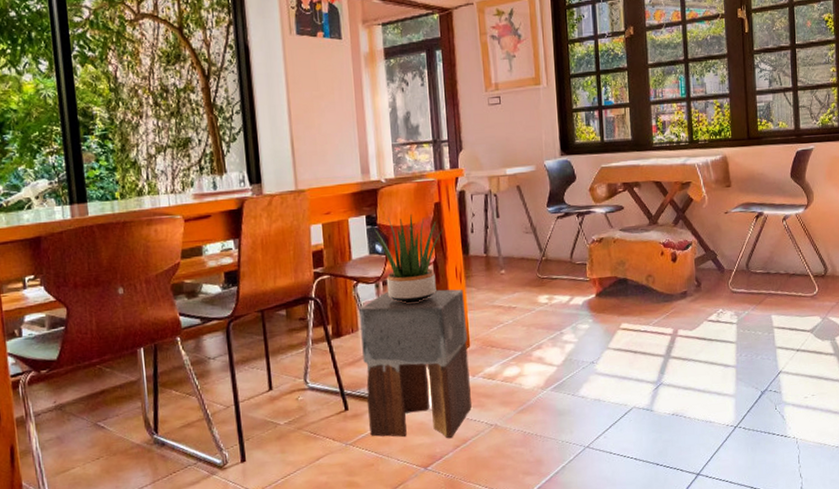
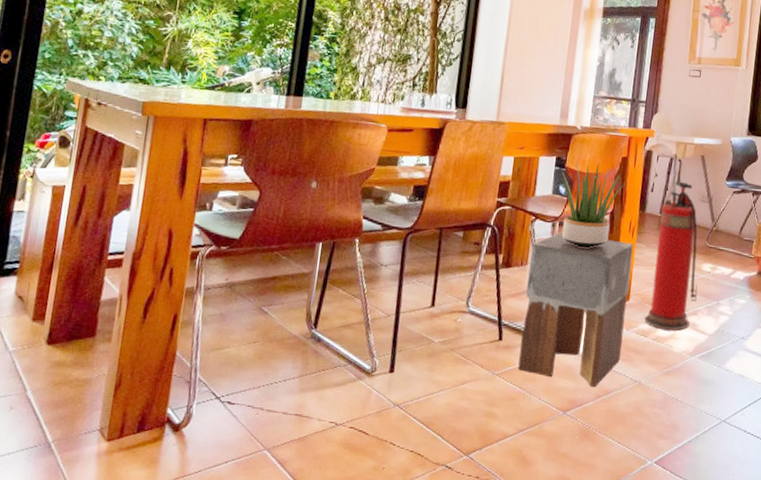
fire extinguisher: none [486,216,539,370] -> present [644,181,698,331]

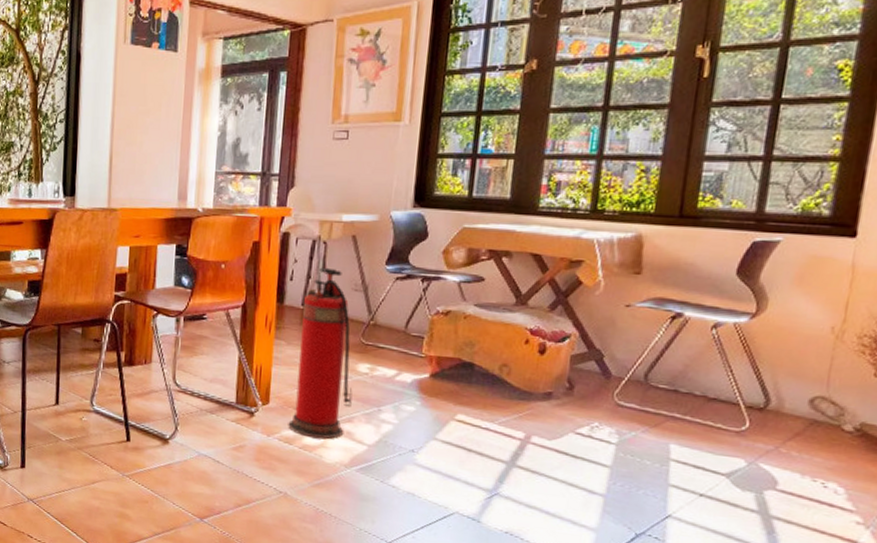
stool: present [518,232,634,386] -> none [149,328,271,495]
potted plant: present [560,163,626,248] -> none [182,250,259,345]

